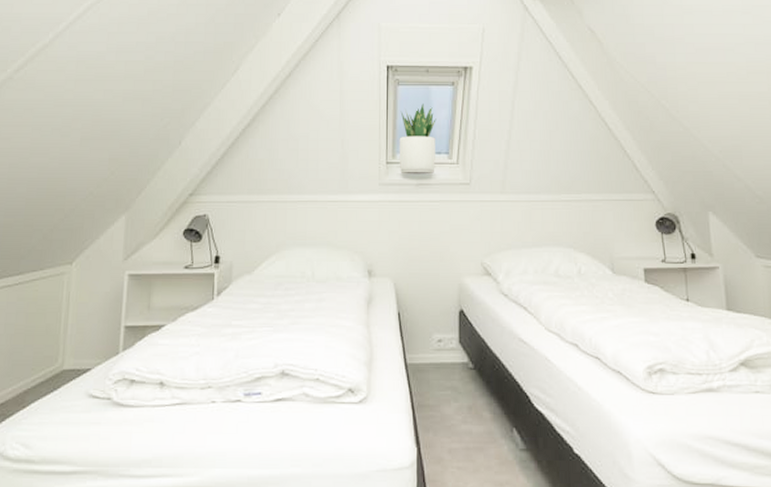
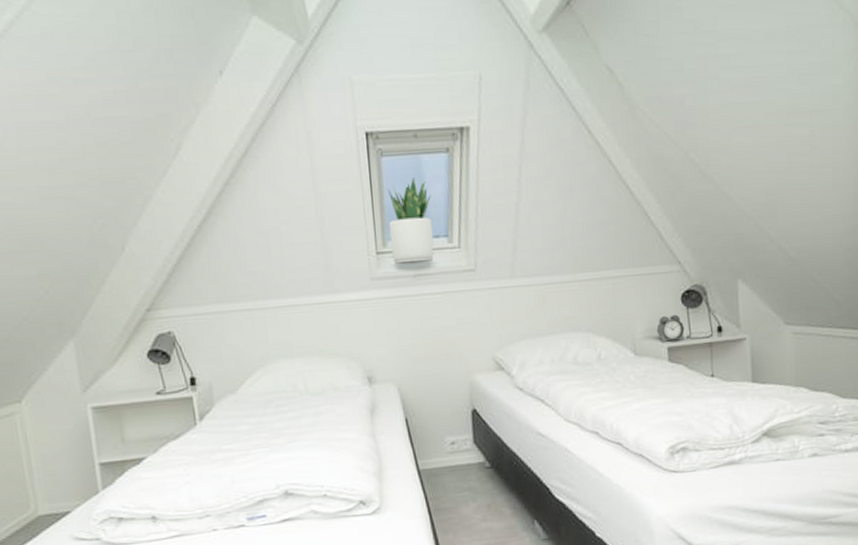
alarm clock: none [633,239,660,265] -> present [656,314,685,344]

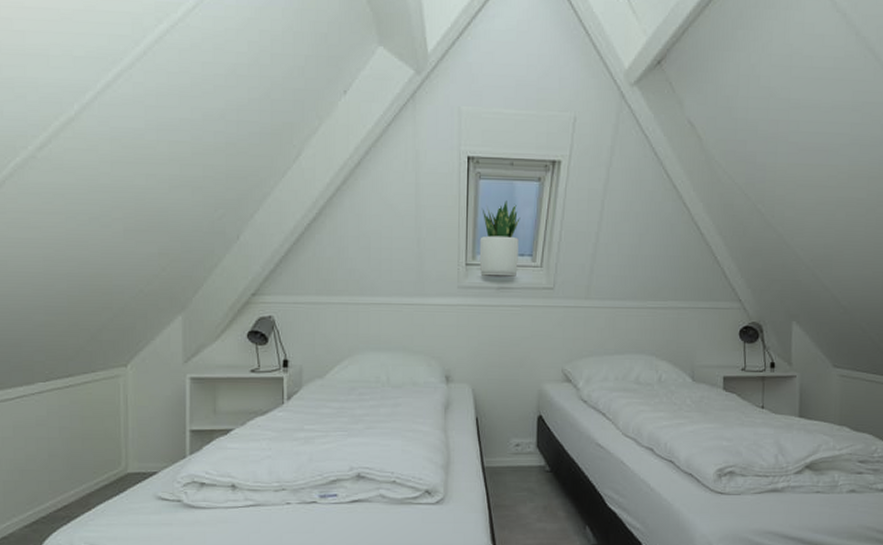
alarm clock: present [656,314,685,344] -> none [714,347,741,373]

